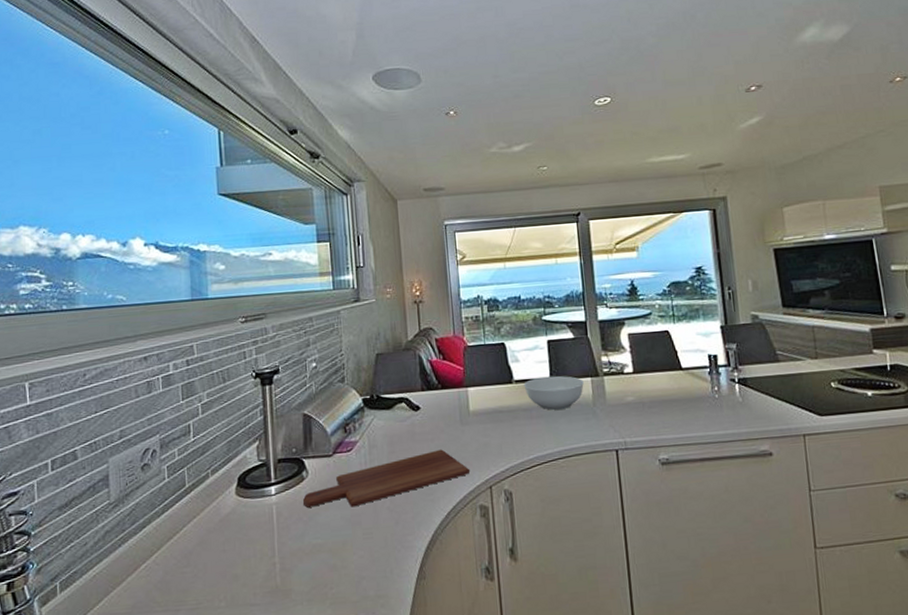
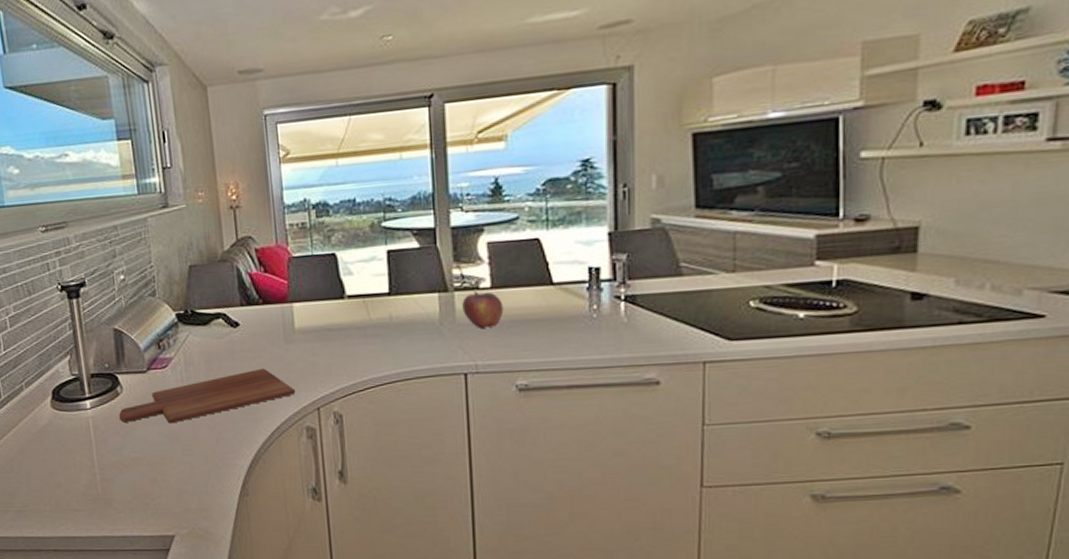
bowl: present [524,375,584,410] -> none [357,290,430,329]
fruit: none [611,376,645,408] -> present [462,291,504,328]

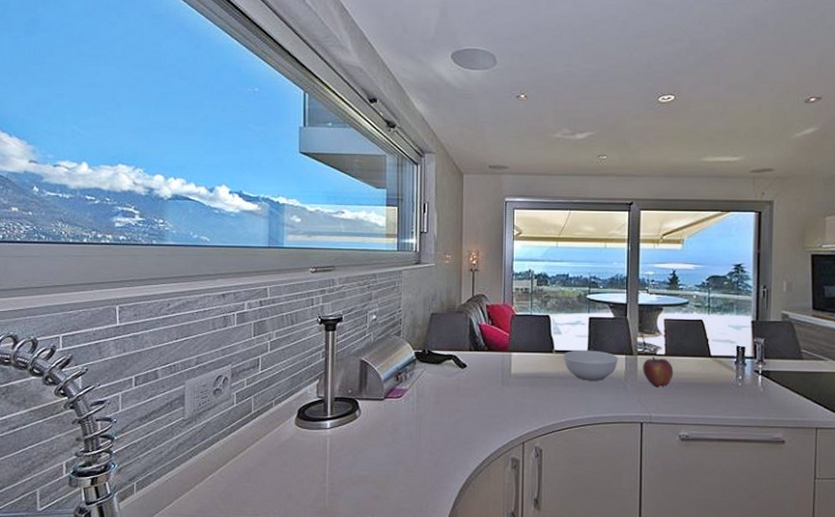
cutting board: present [118,368,296,424] -> none [353,405,507,447]
bowl: none [357,290,430,329] -> present [563,350,618,381]

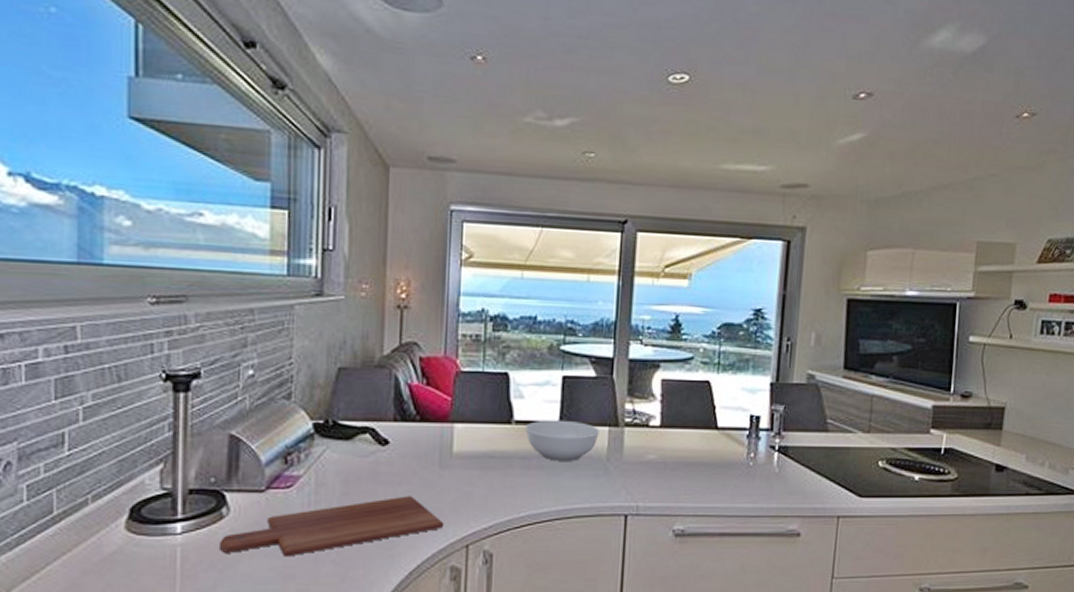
cutting board: none [353,405,507,447] -> present [218,496,445,557]
fruit: present [643,357,674,387] -> none [630,429,670,468]

